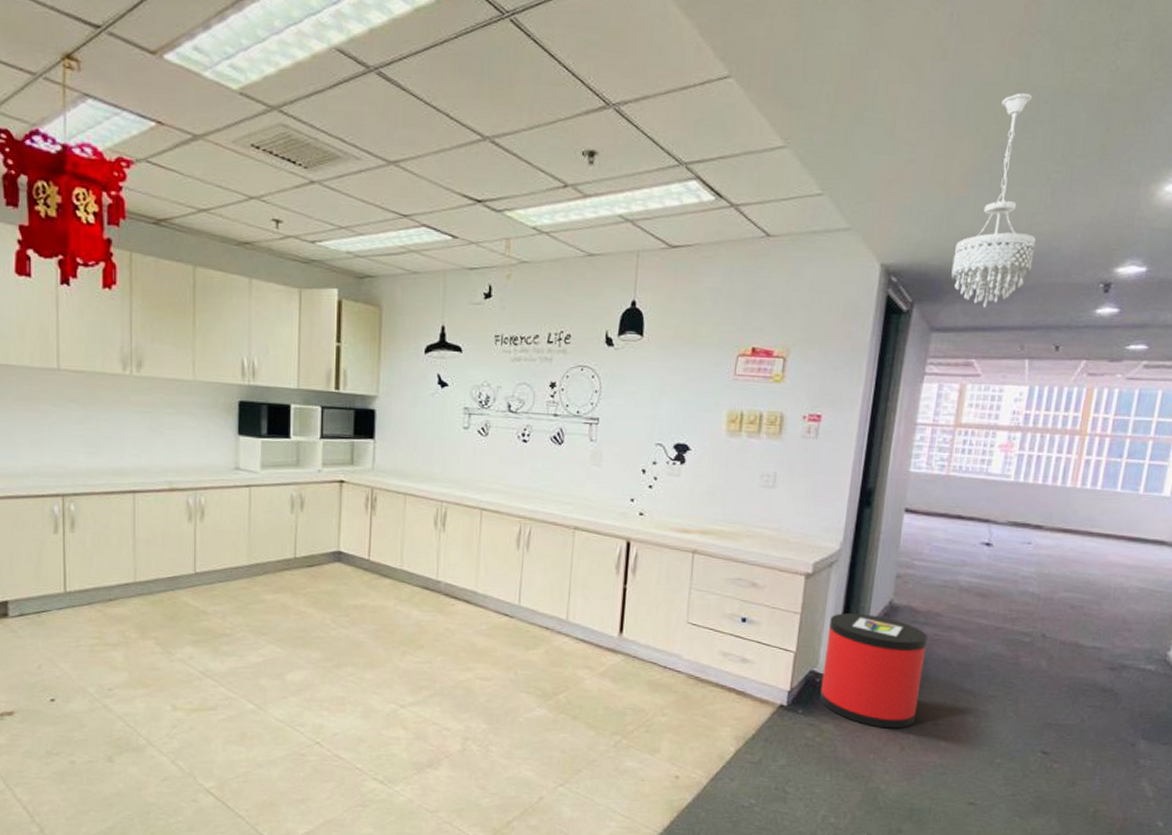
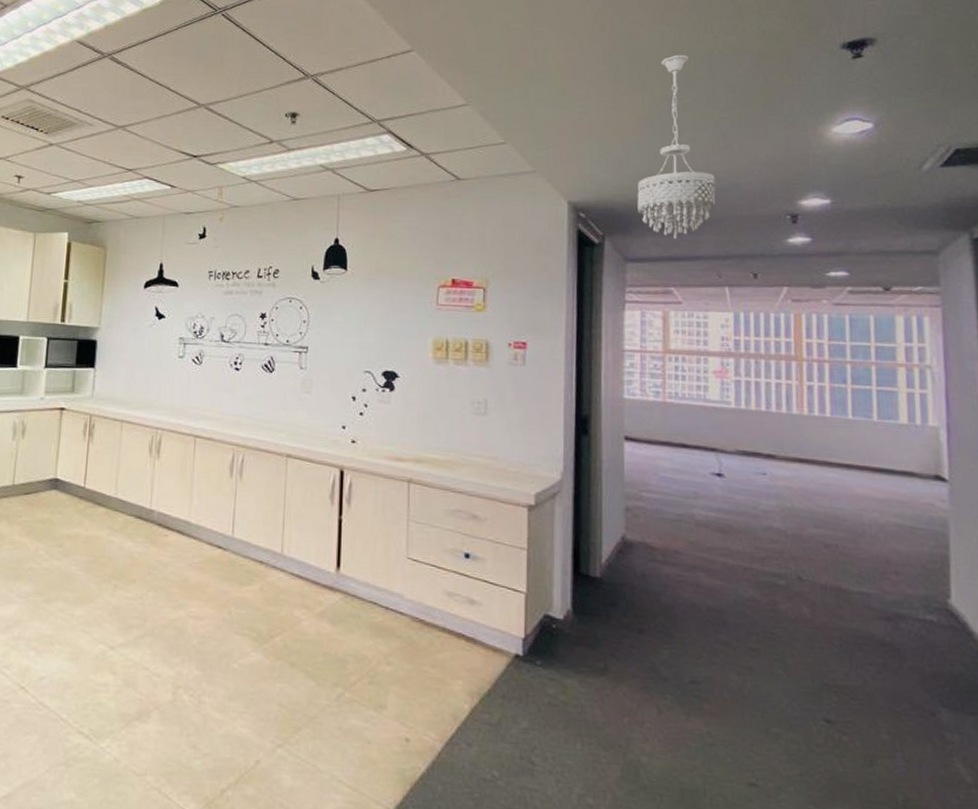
trash can: present [820,613,928,729] -> none [558,549,670,687]

